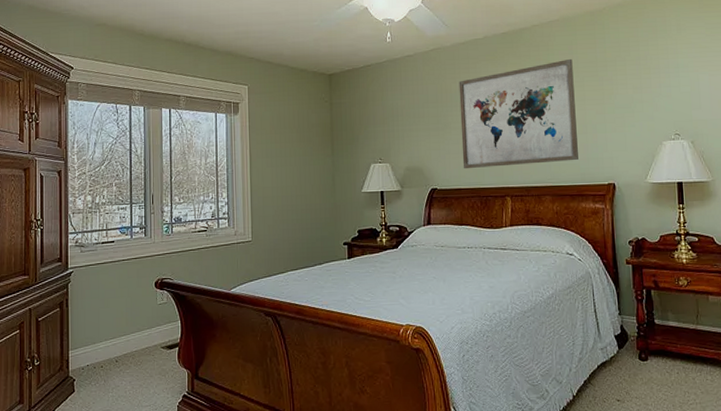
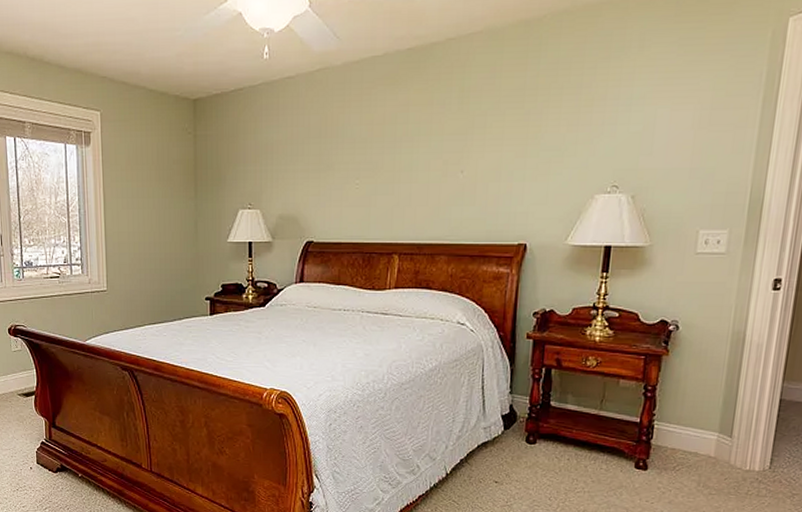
wall art: present [459,58,578,169] -> none [345,84,494,220]

